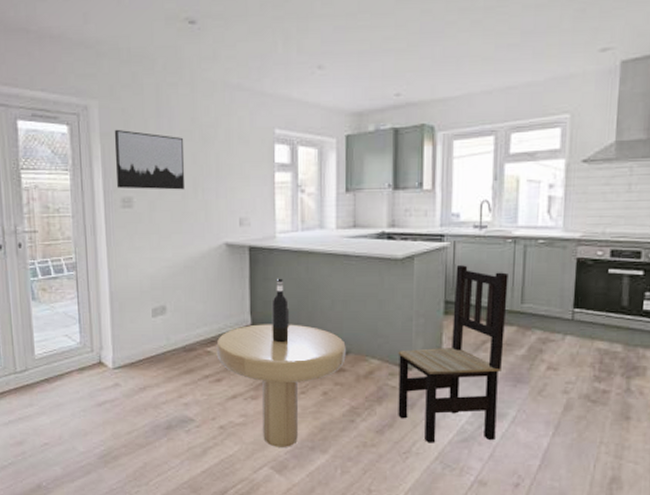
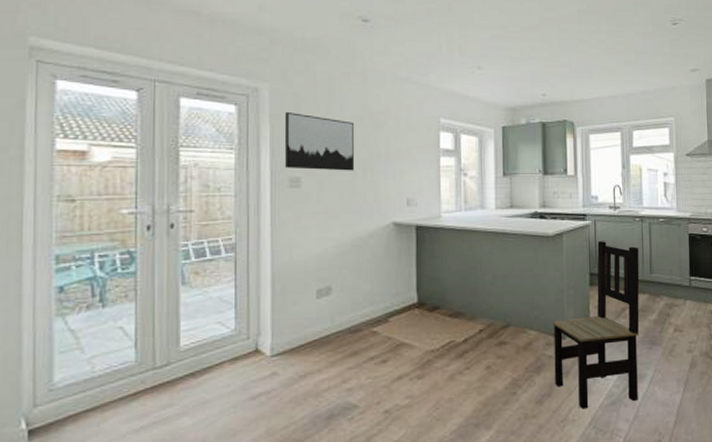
dining table: present [216,278,346,447] -> none [382,255,507,428]

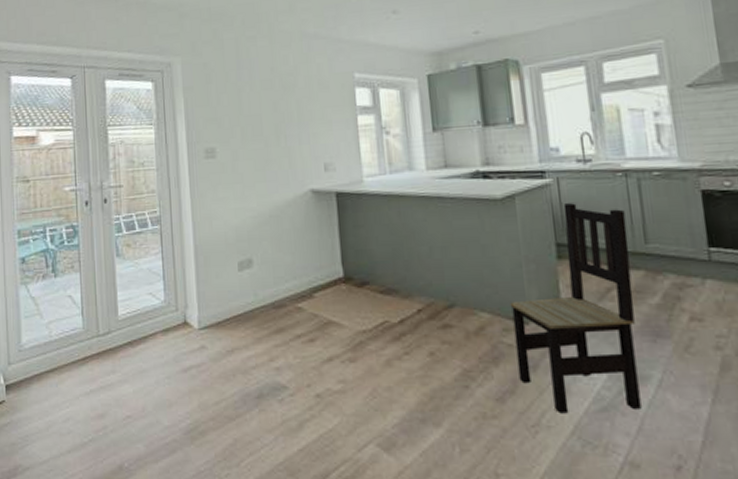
wall art: present [284,111,355,171] -> none [196,82,268,140]

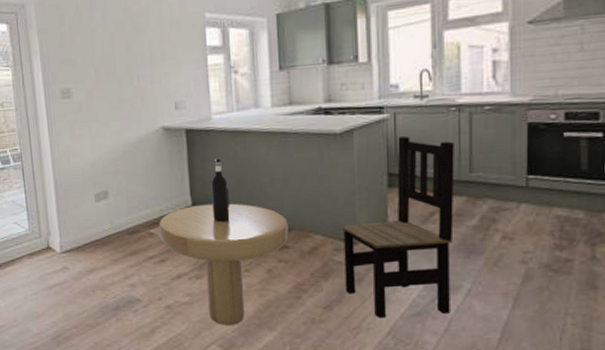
dining table: none [307,224,452,420] -> present [158,158,289,325]

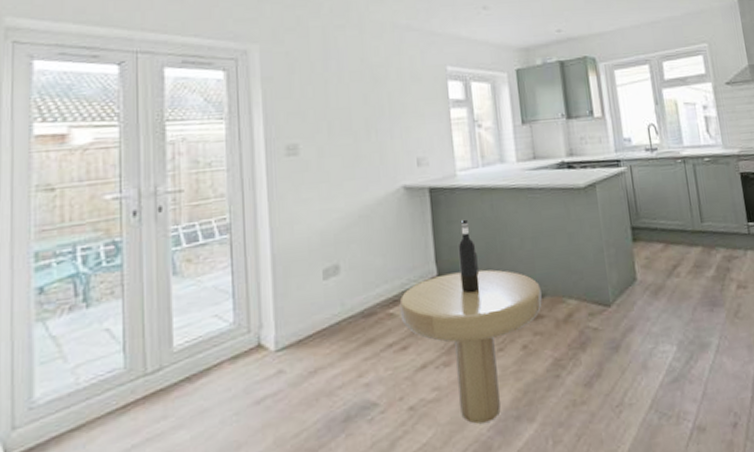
dining chair: present [342,136,455,318] -> none [594,189,705,390]

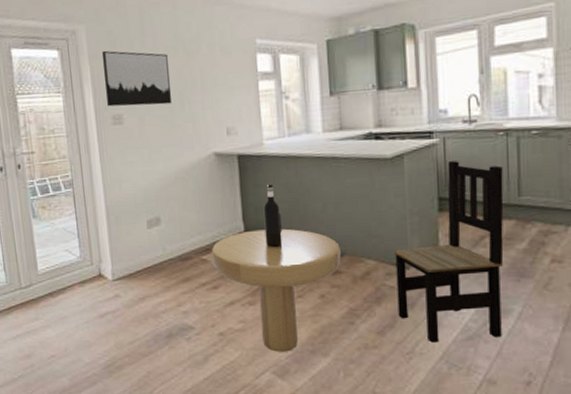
wall art: none [277,72,357,135] -> present [101,50,172,107]
dining chair: none [594,189,705,390] -> present [393,161,504,343]

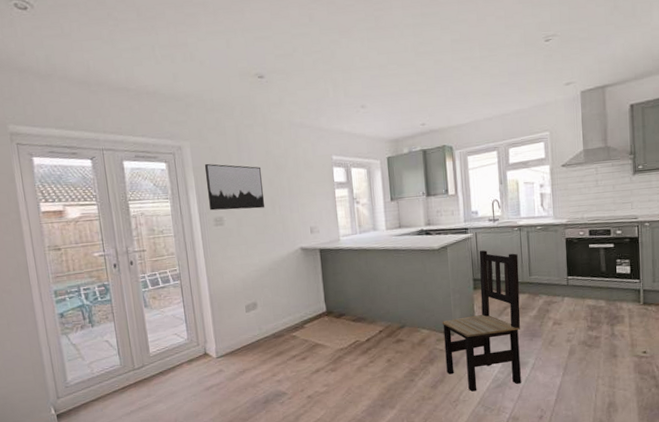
dining table: present [211,184,341,352] -> none [299,272,403,408]

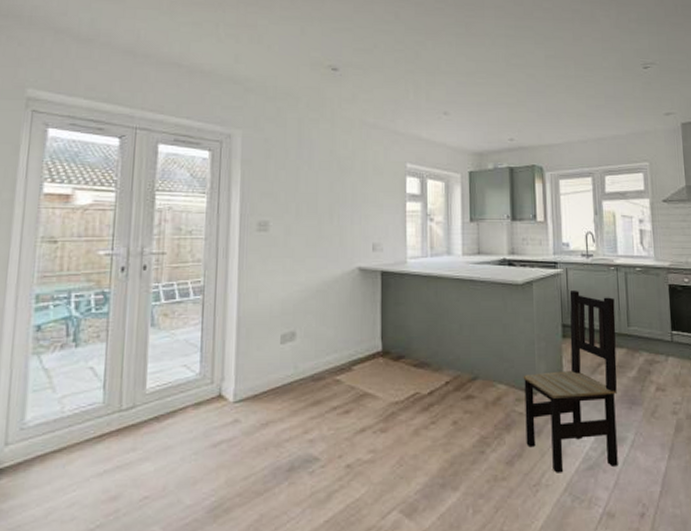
wall art: present [204,163,265,211] -> none [253,157,322,215]

